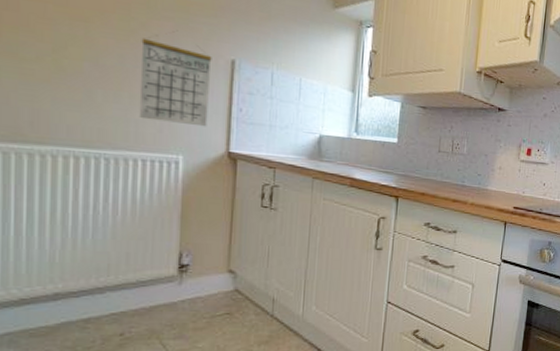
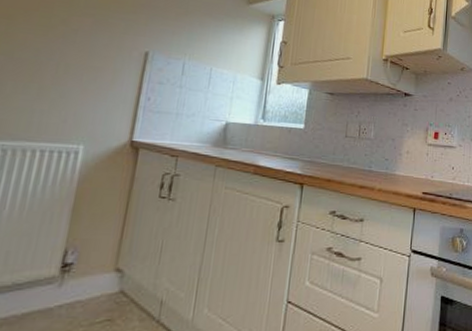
calendar: present [138,30,212,127] -> none [44,25,127,116]

